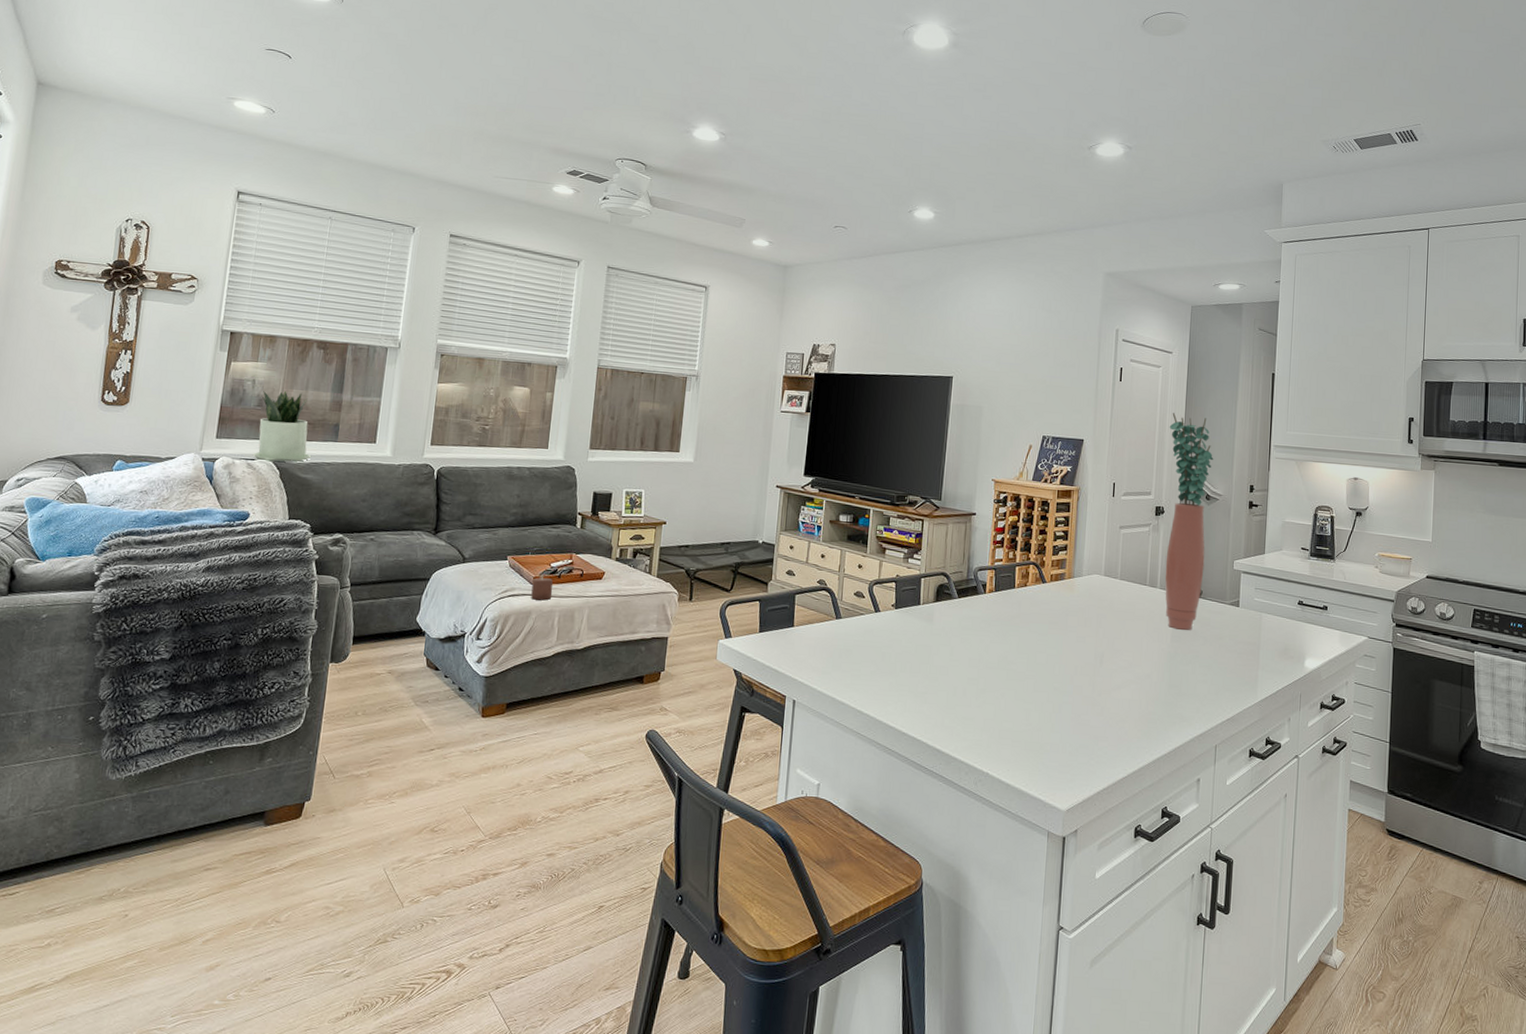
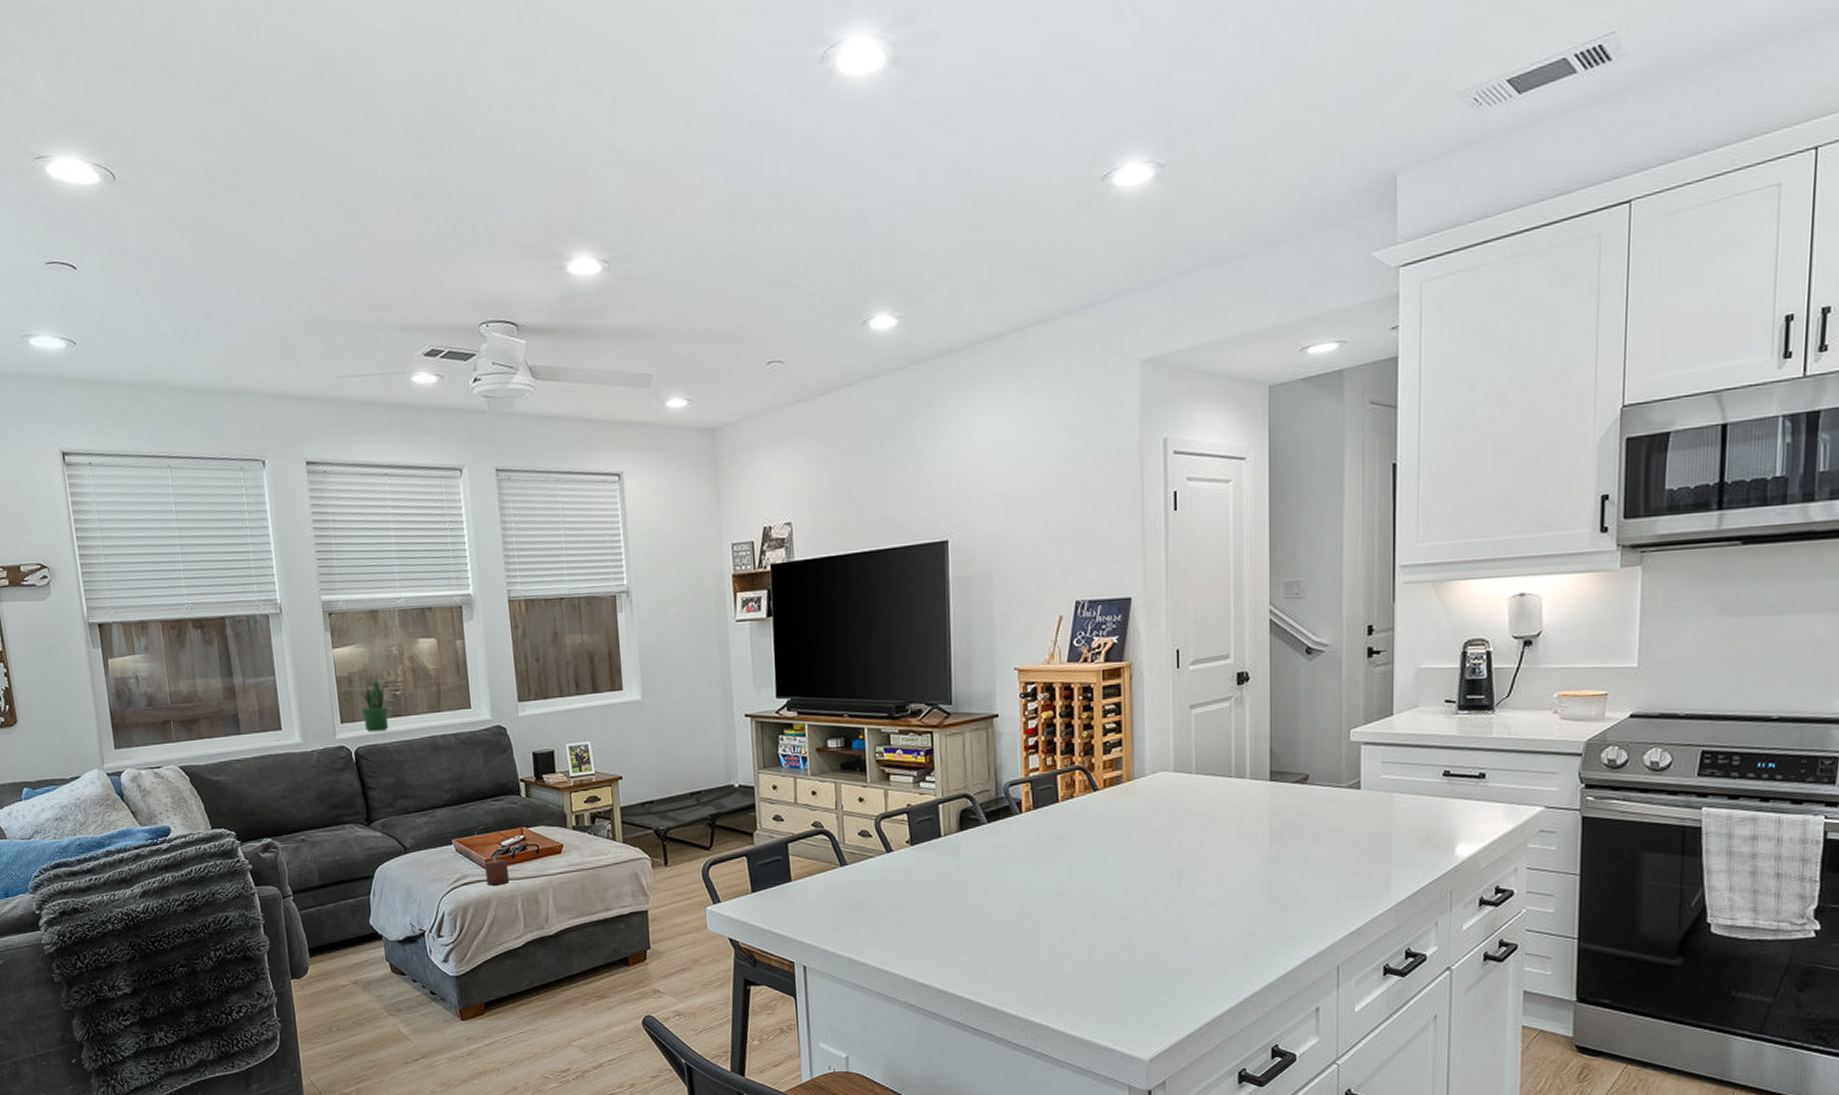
planter: present [252,391,311,462] -> none [149,683,217,767]
planter: none [451,412,477,458] -> present [360,678,389,733]
vase: present [1165,413,1214,631] -> none [1248,542,1314,829]

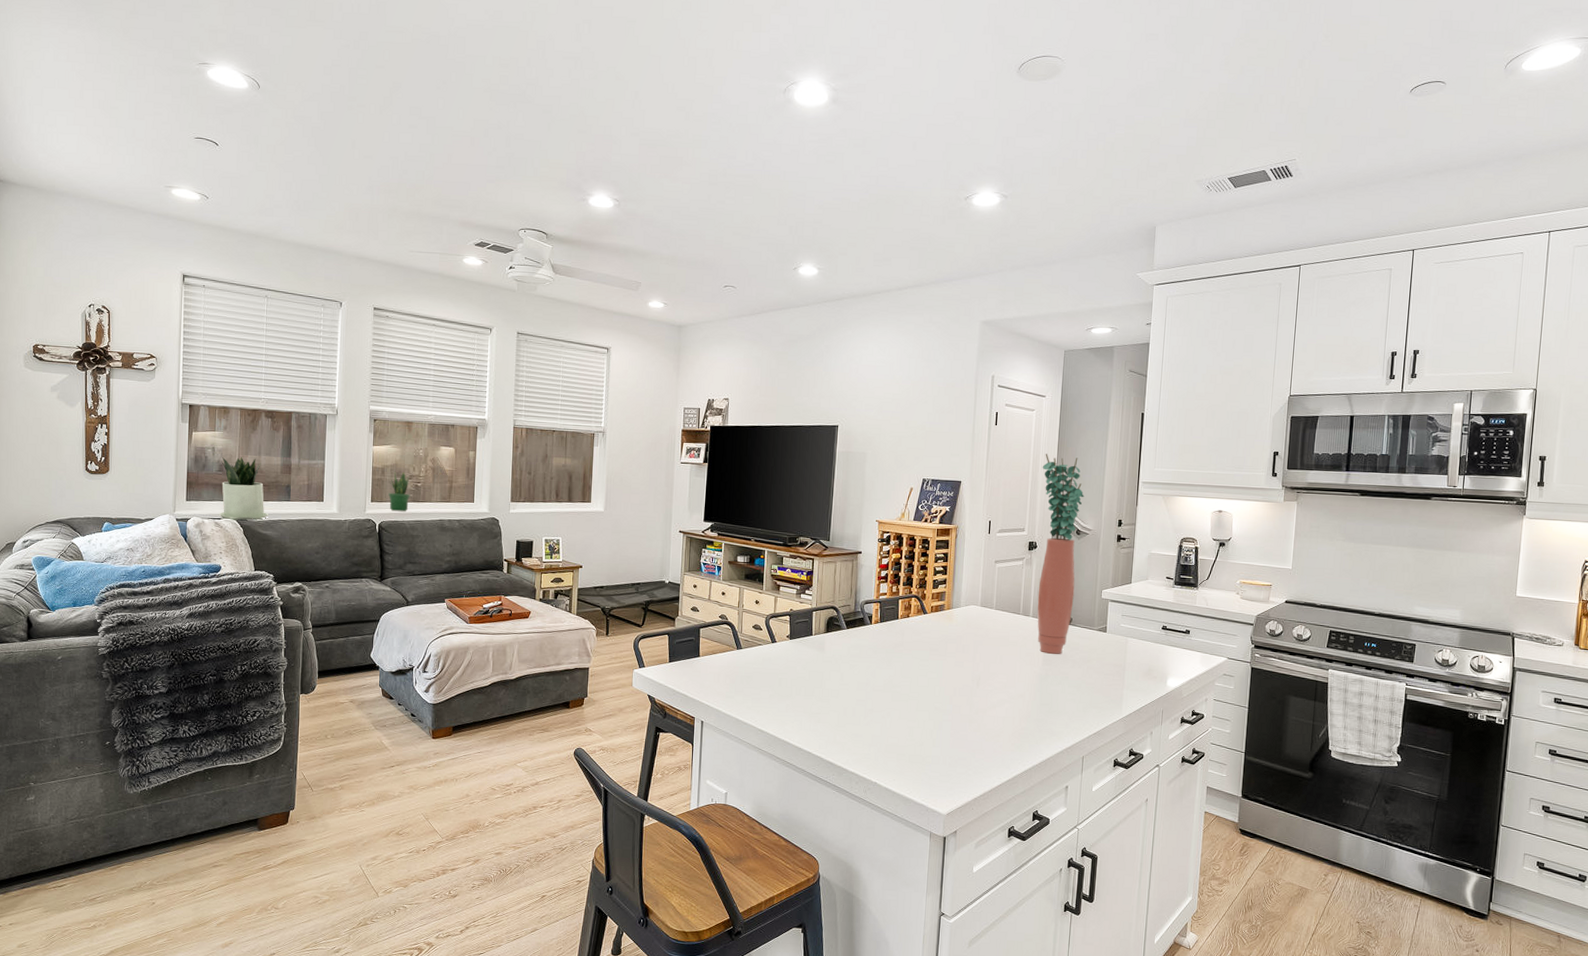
planter: none [149,683,217,767] -> present [218,457,268,520]
candle: present [485,856,510,886] -> none [468,614,486,638]
vase: none [1248,542,1314,829] -> present [1037,454,1084,655]

